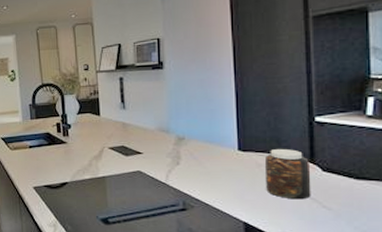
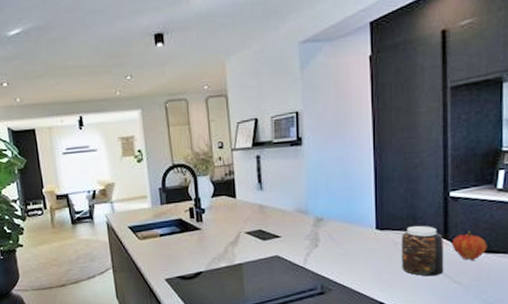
fruit: none [319,157,358,186] -> present [451,231,487,260]

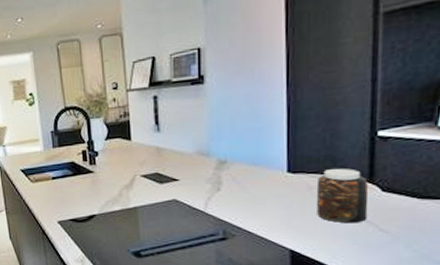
fruit: present [451,231,487,260] -> none [378,175,423,206]

